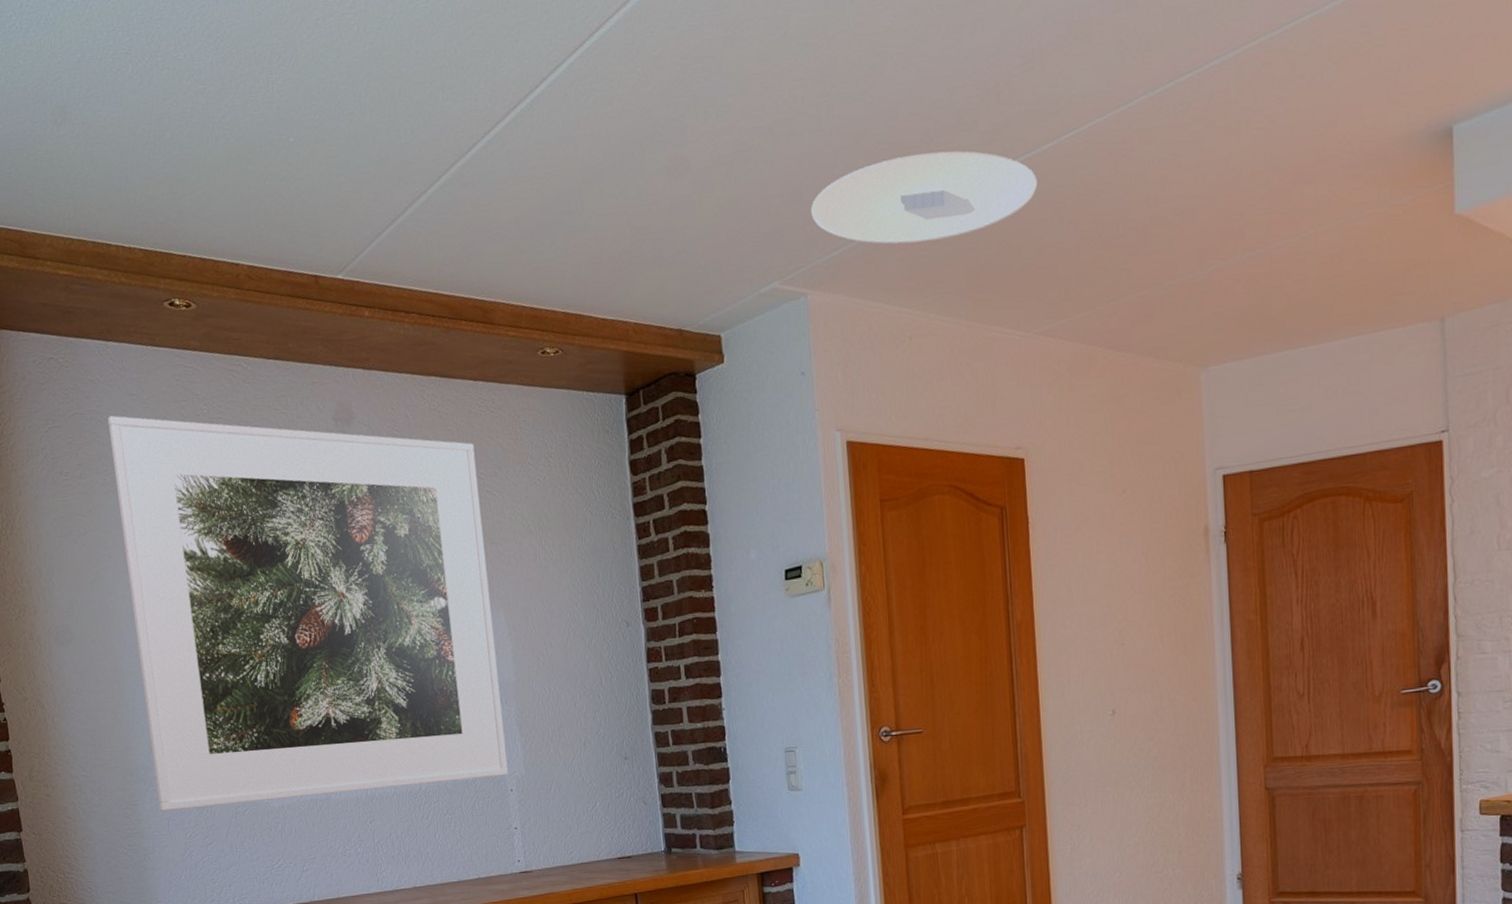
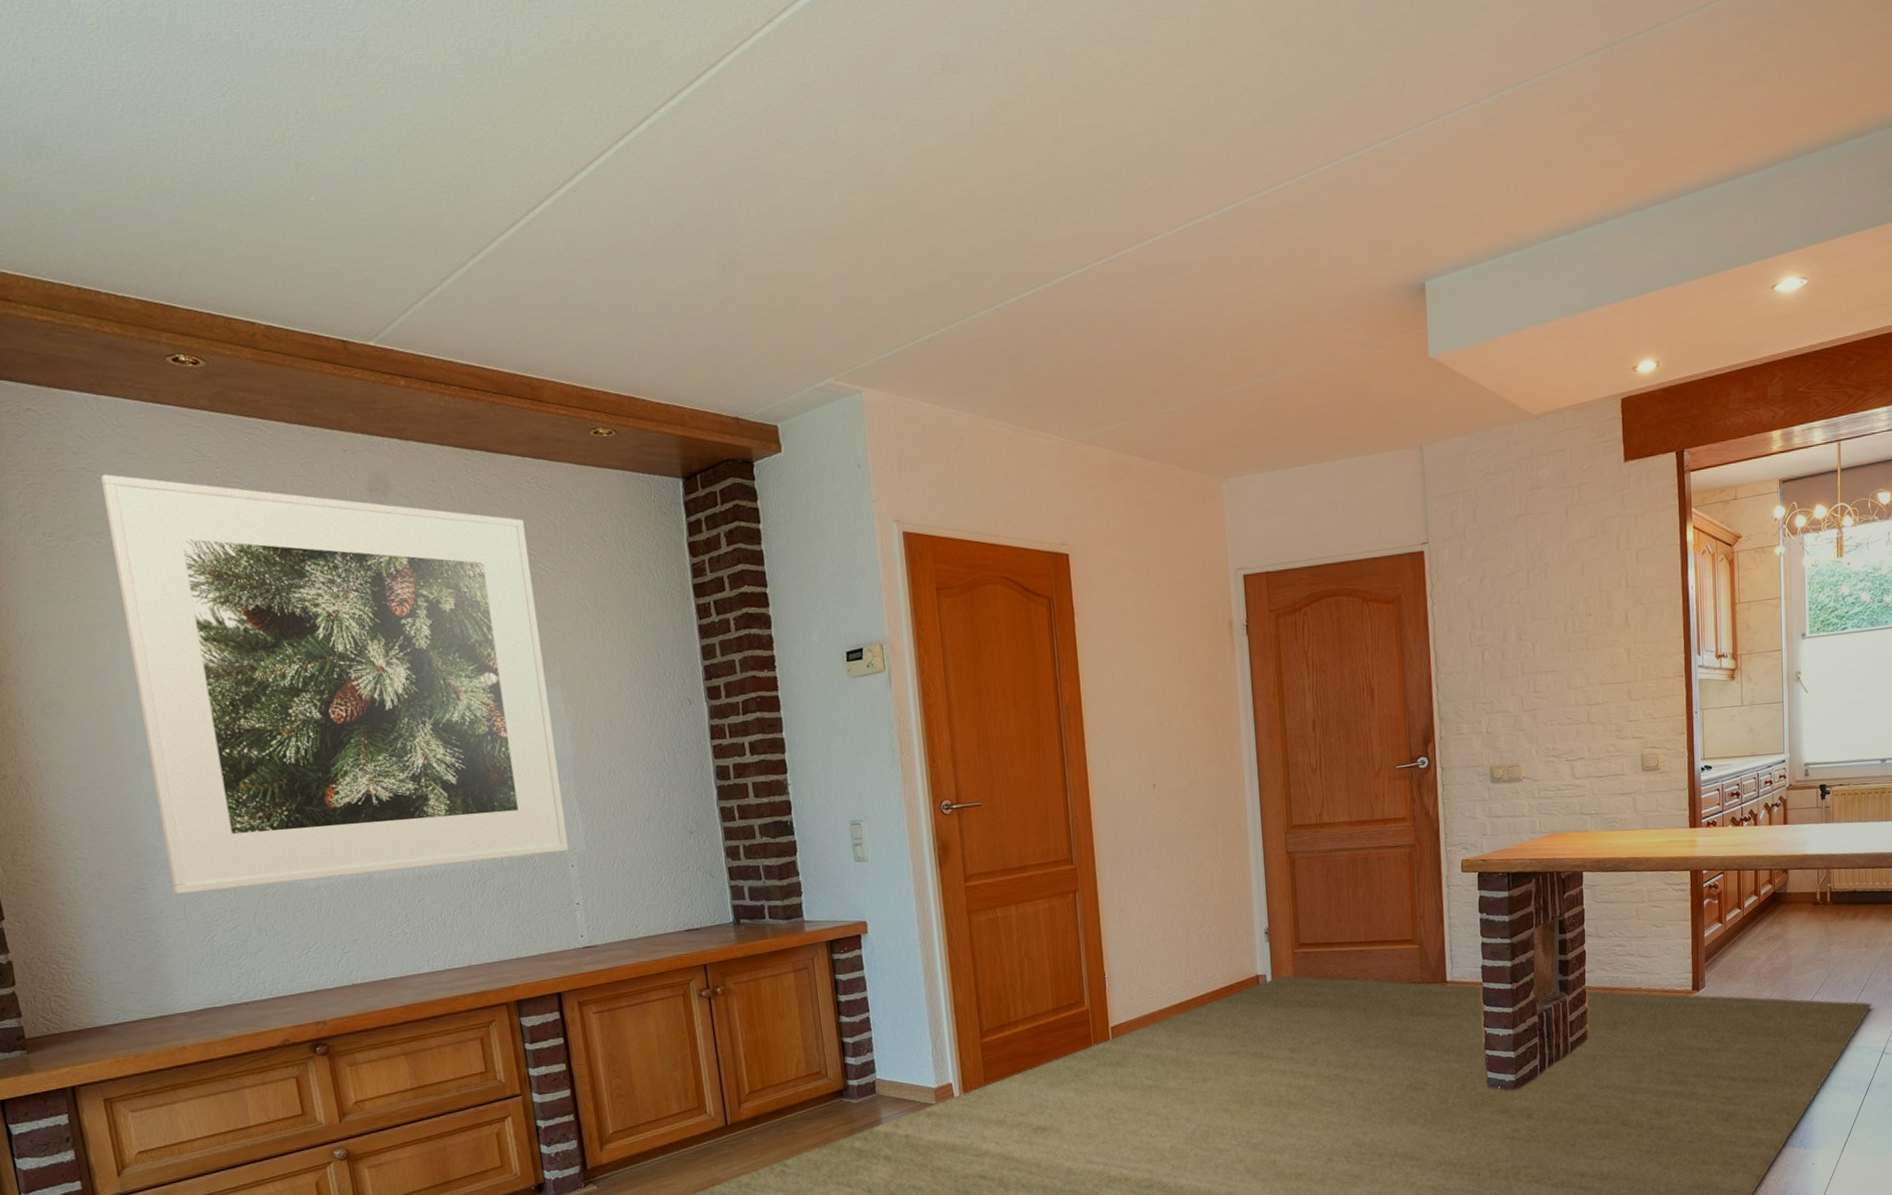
ceiling light: present [810,151,1038,244] -> none [863,267,1075,350]

